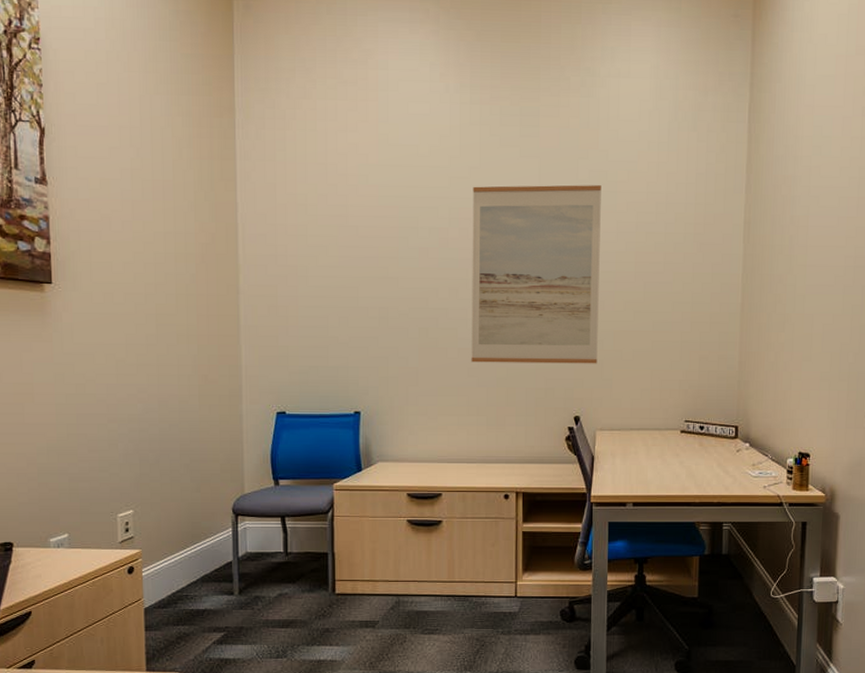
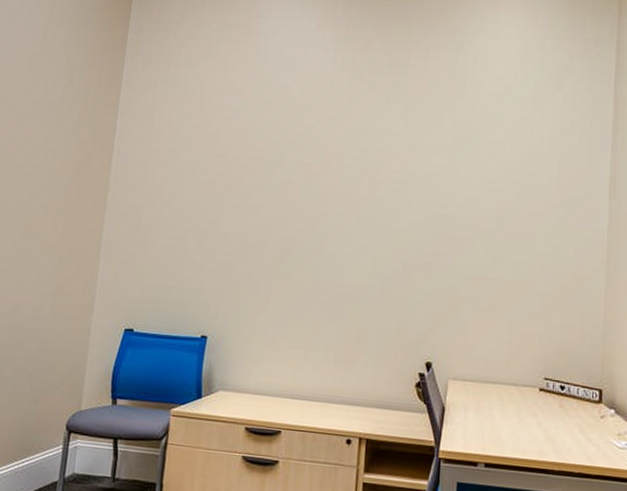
wall art: present [471,185,601,364] -> none [323,126,466,310]

